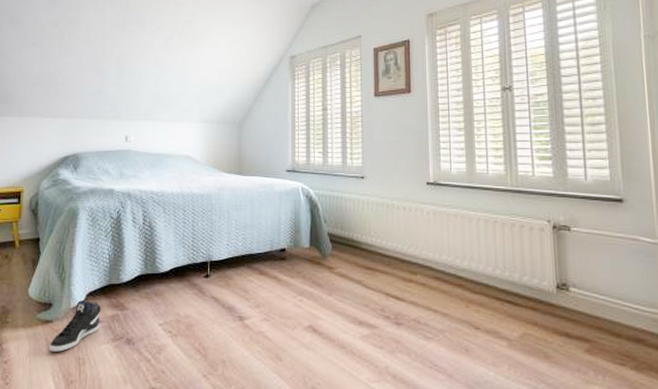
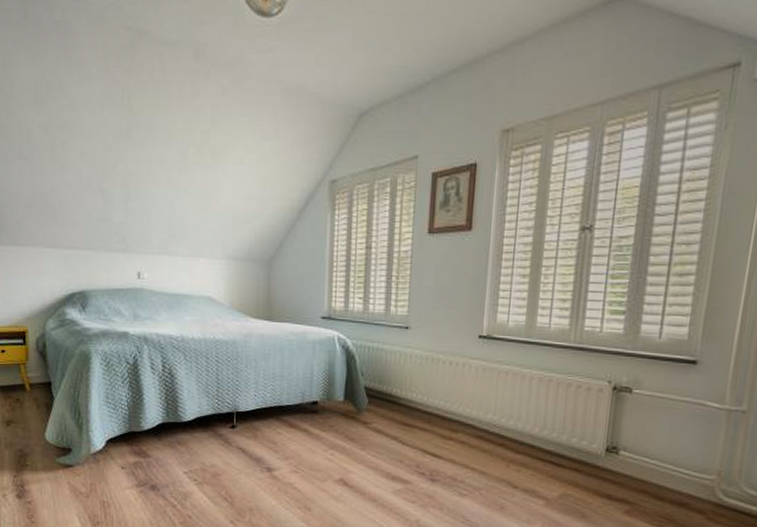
sneaker: present [49,300,101,352] -> none [72,446,123,495]

